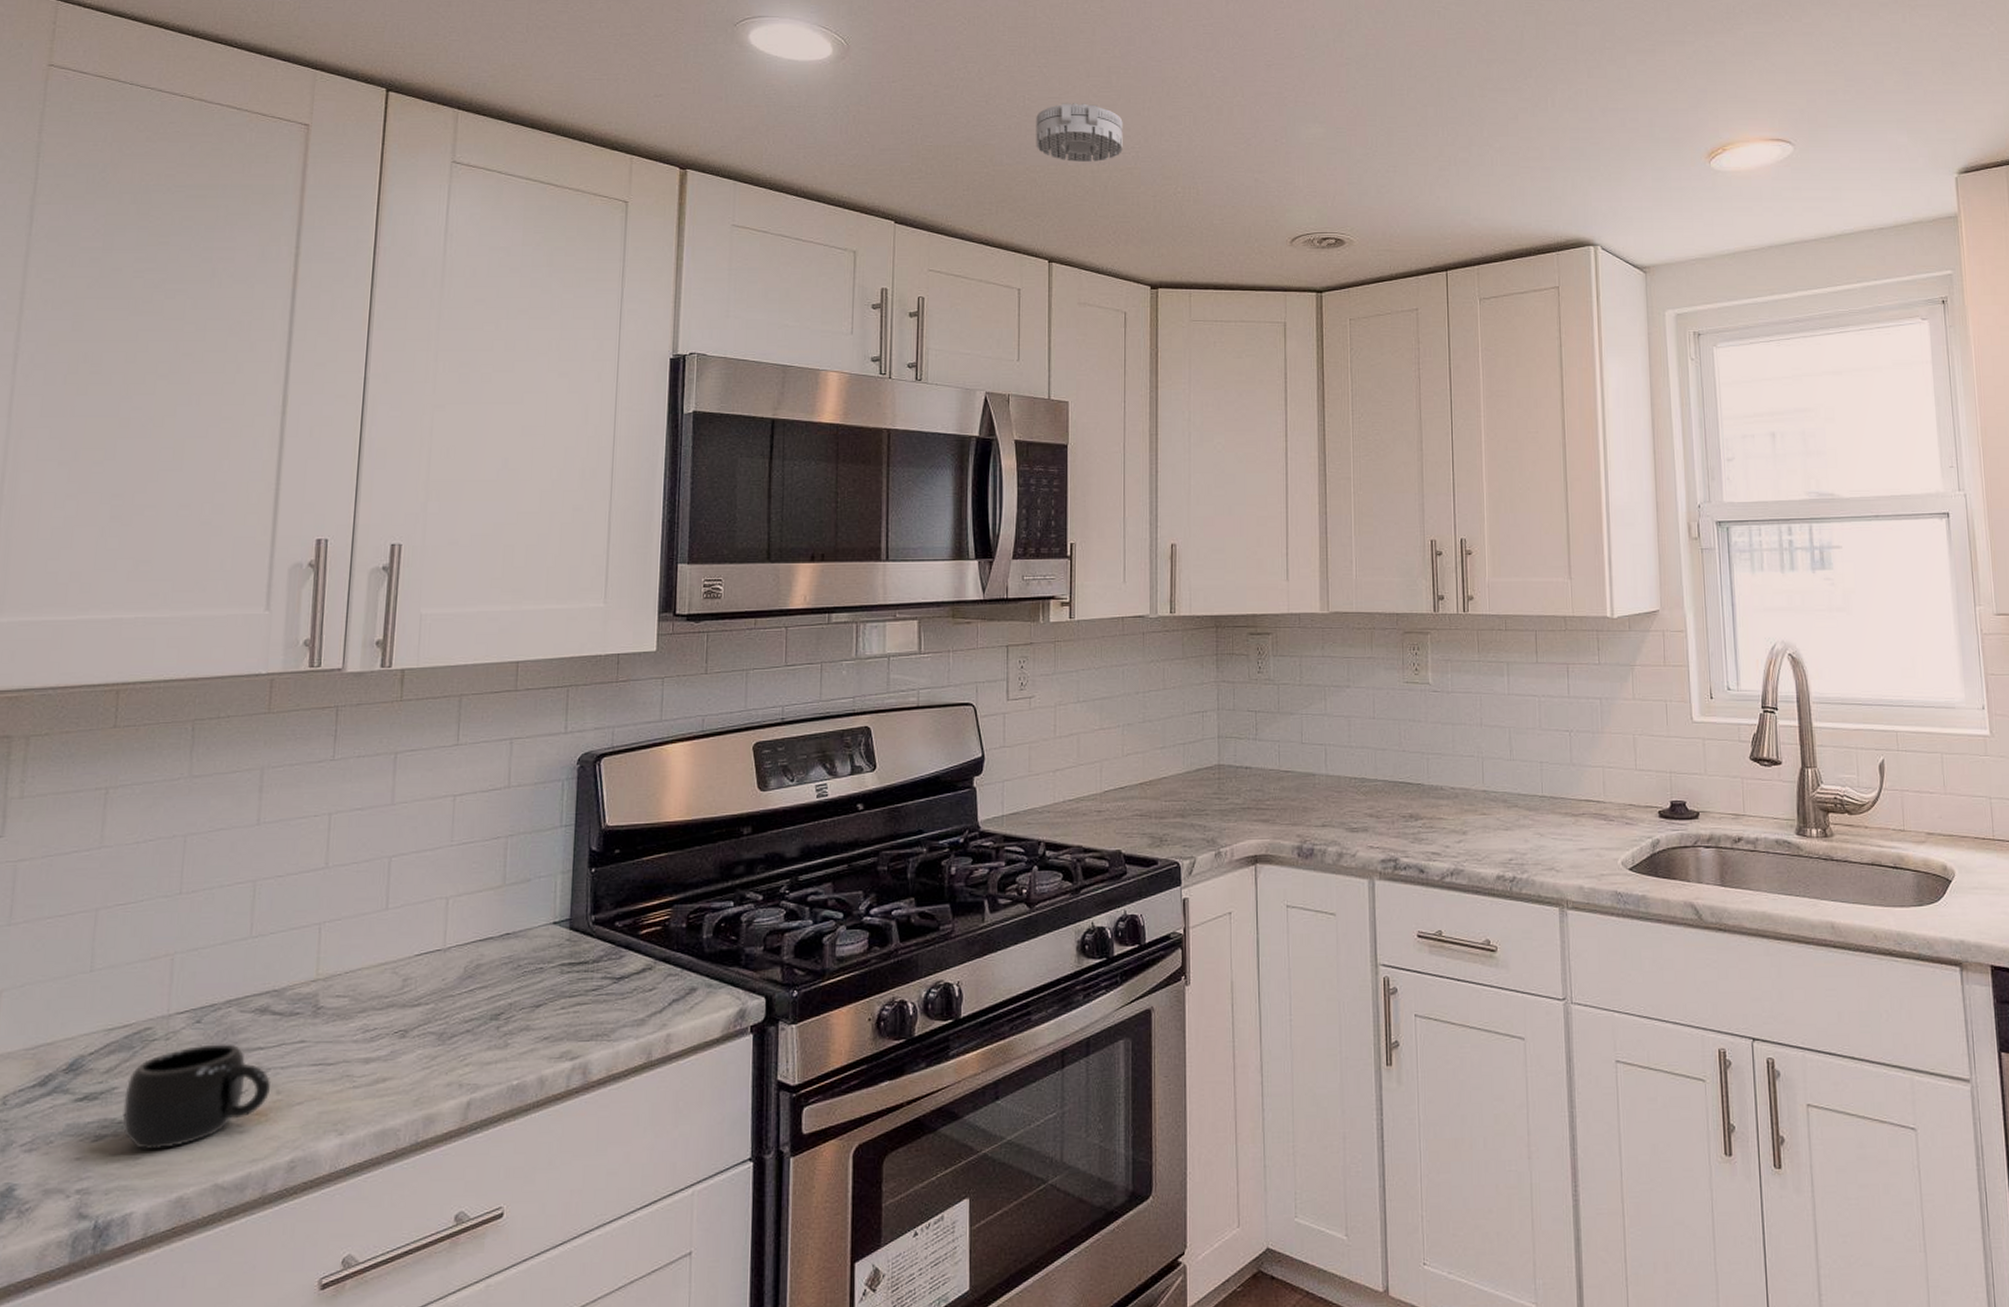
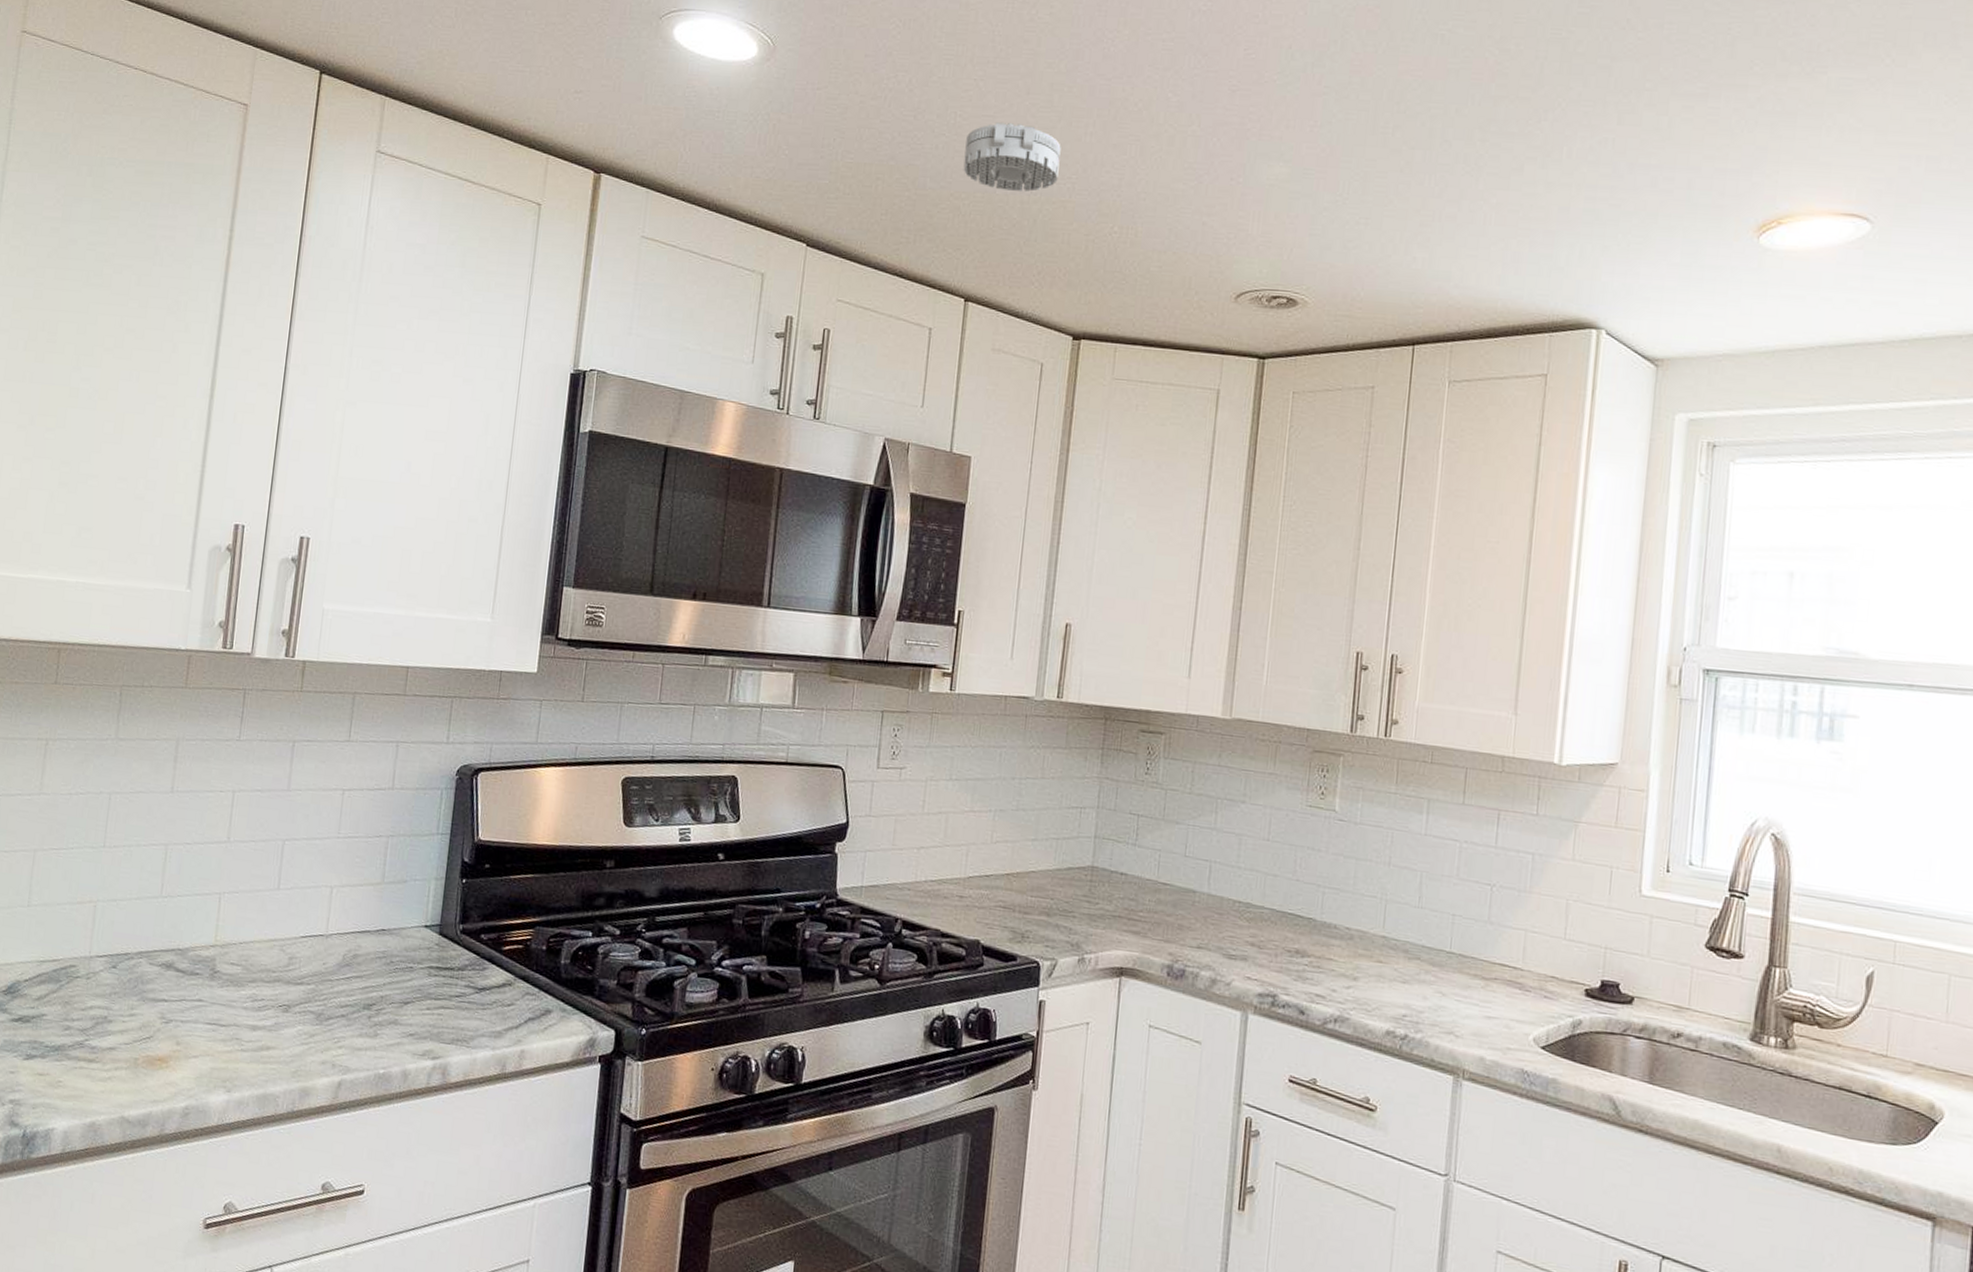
mug: present [122,1044,272,1151] -> none [48,988,173,1077]

